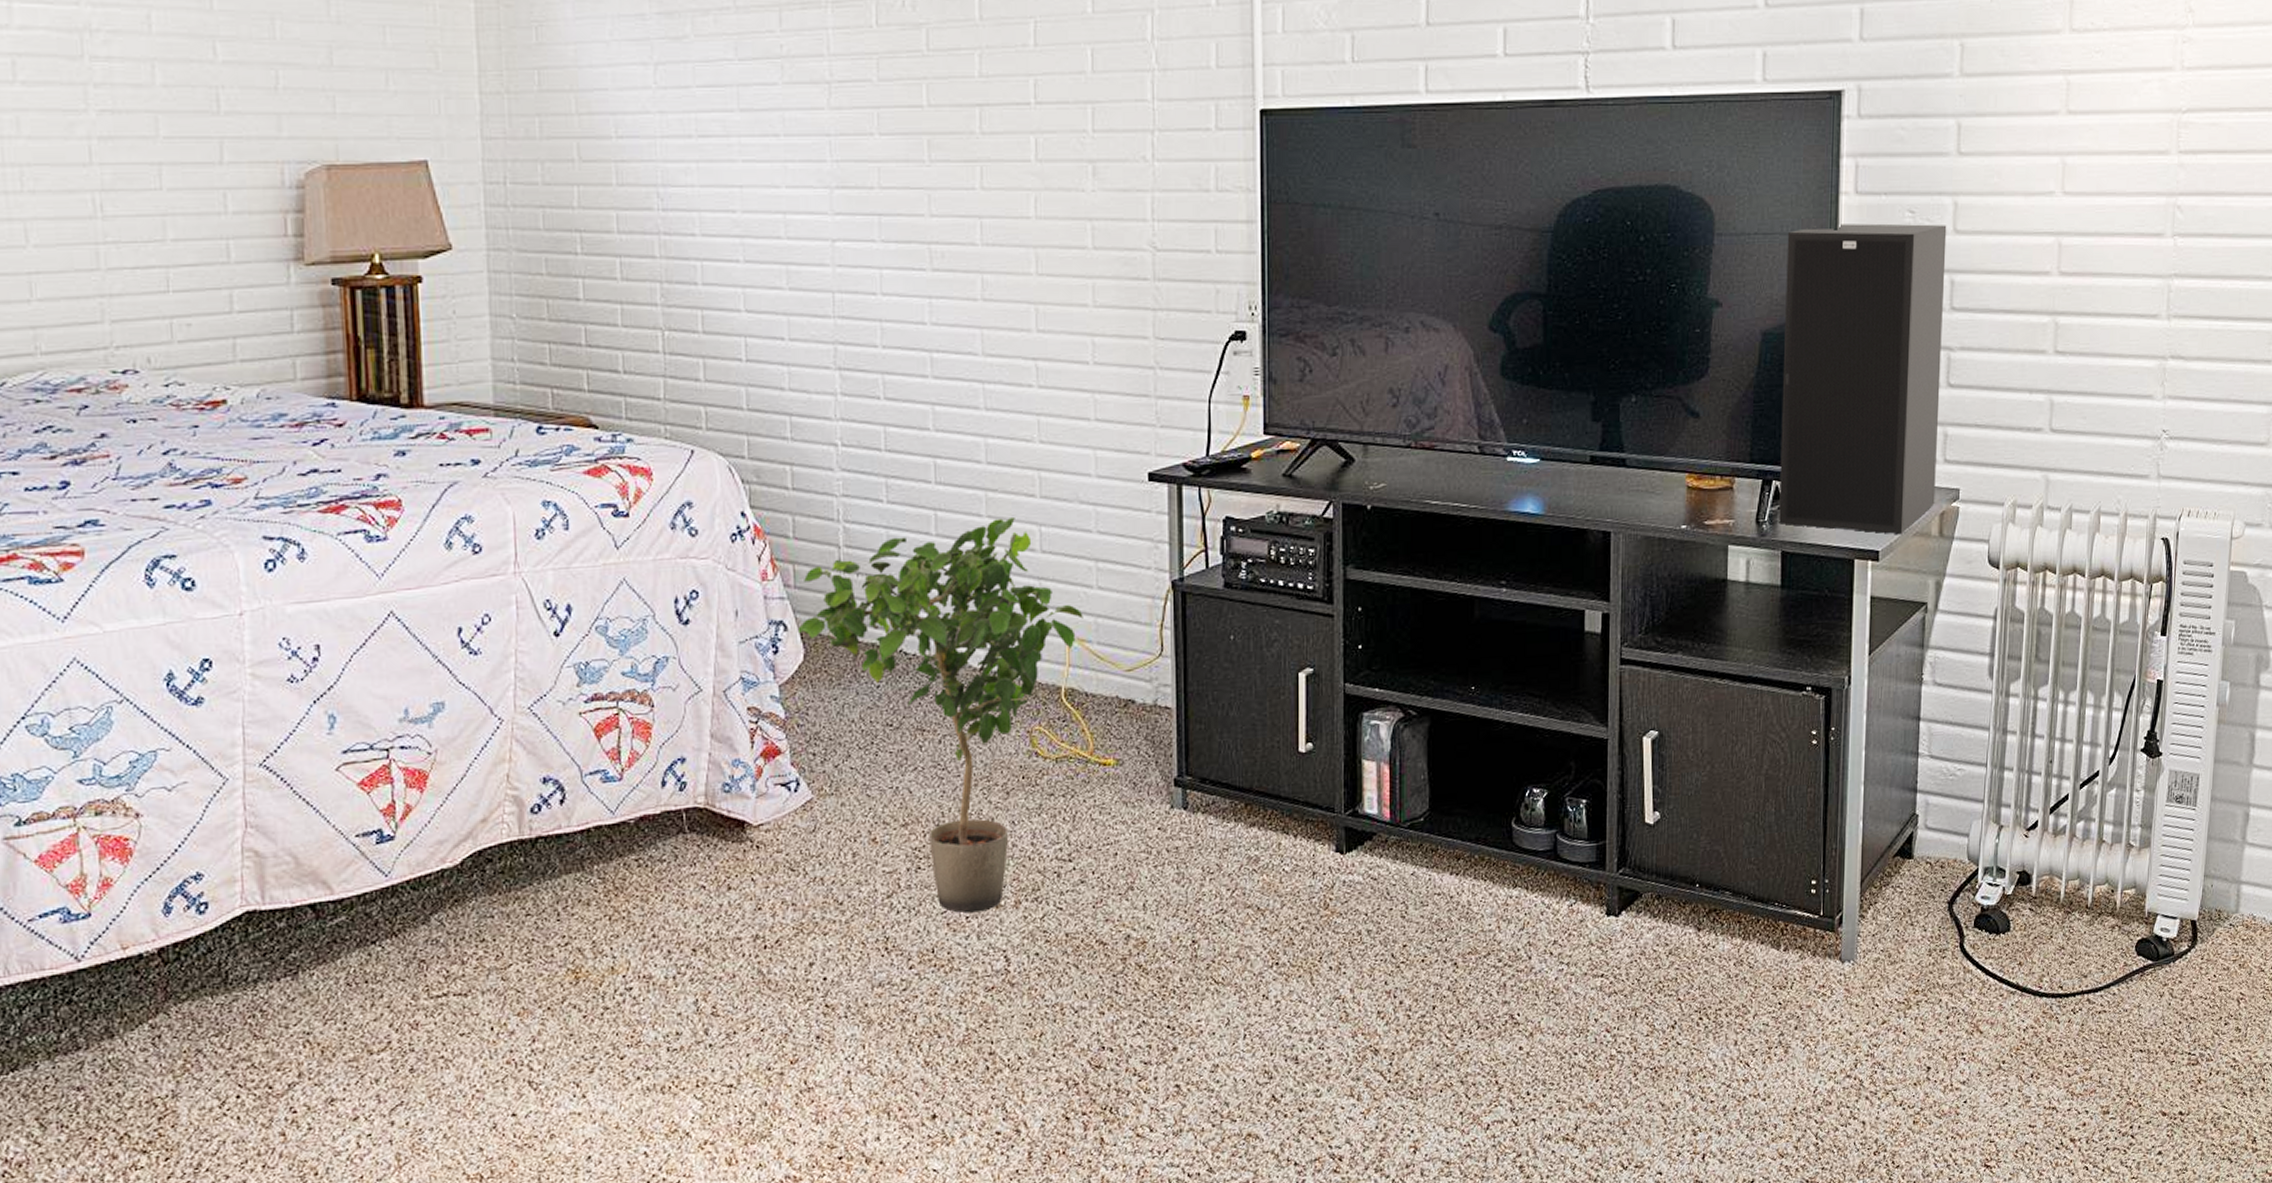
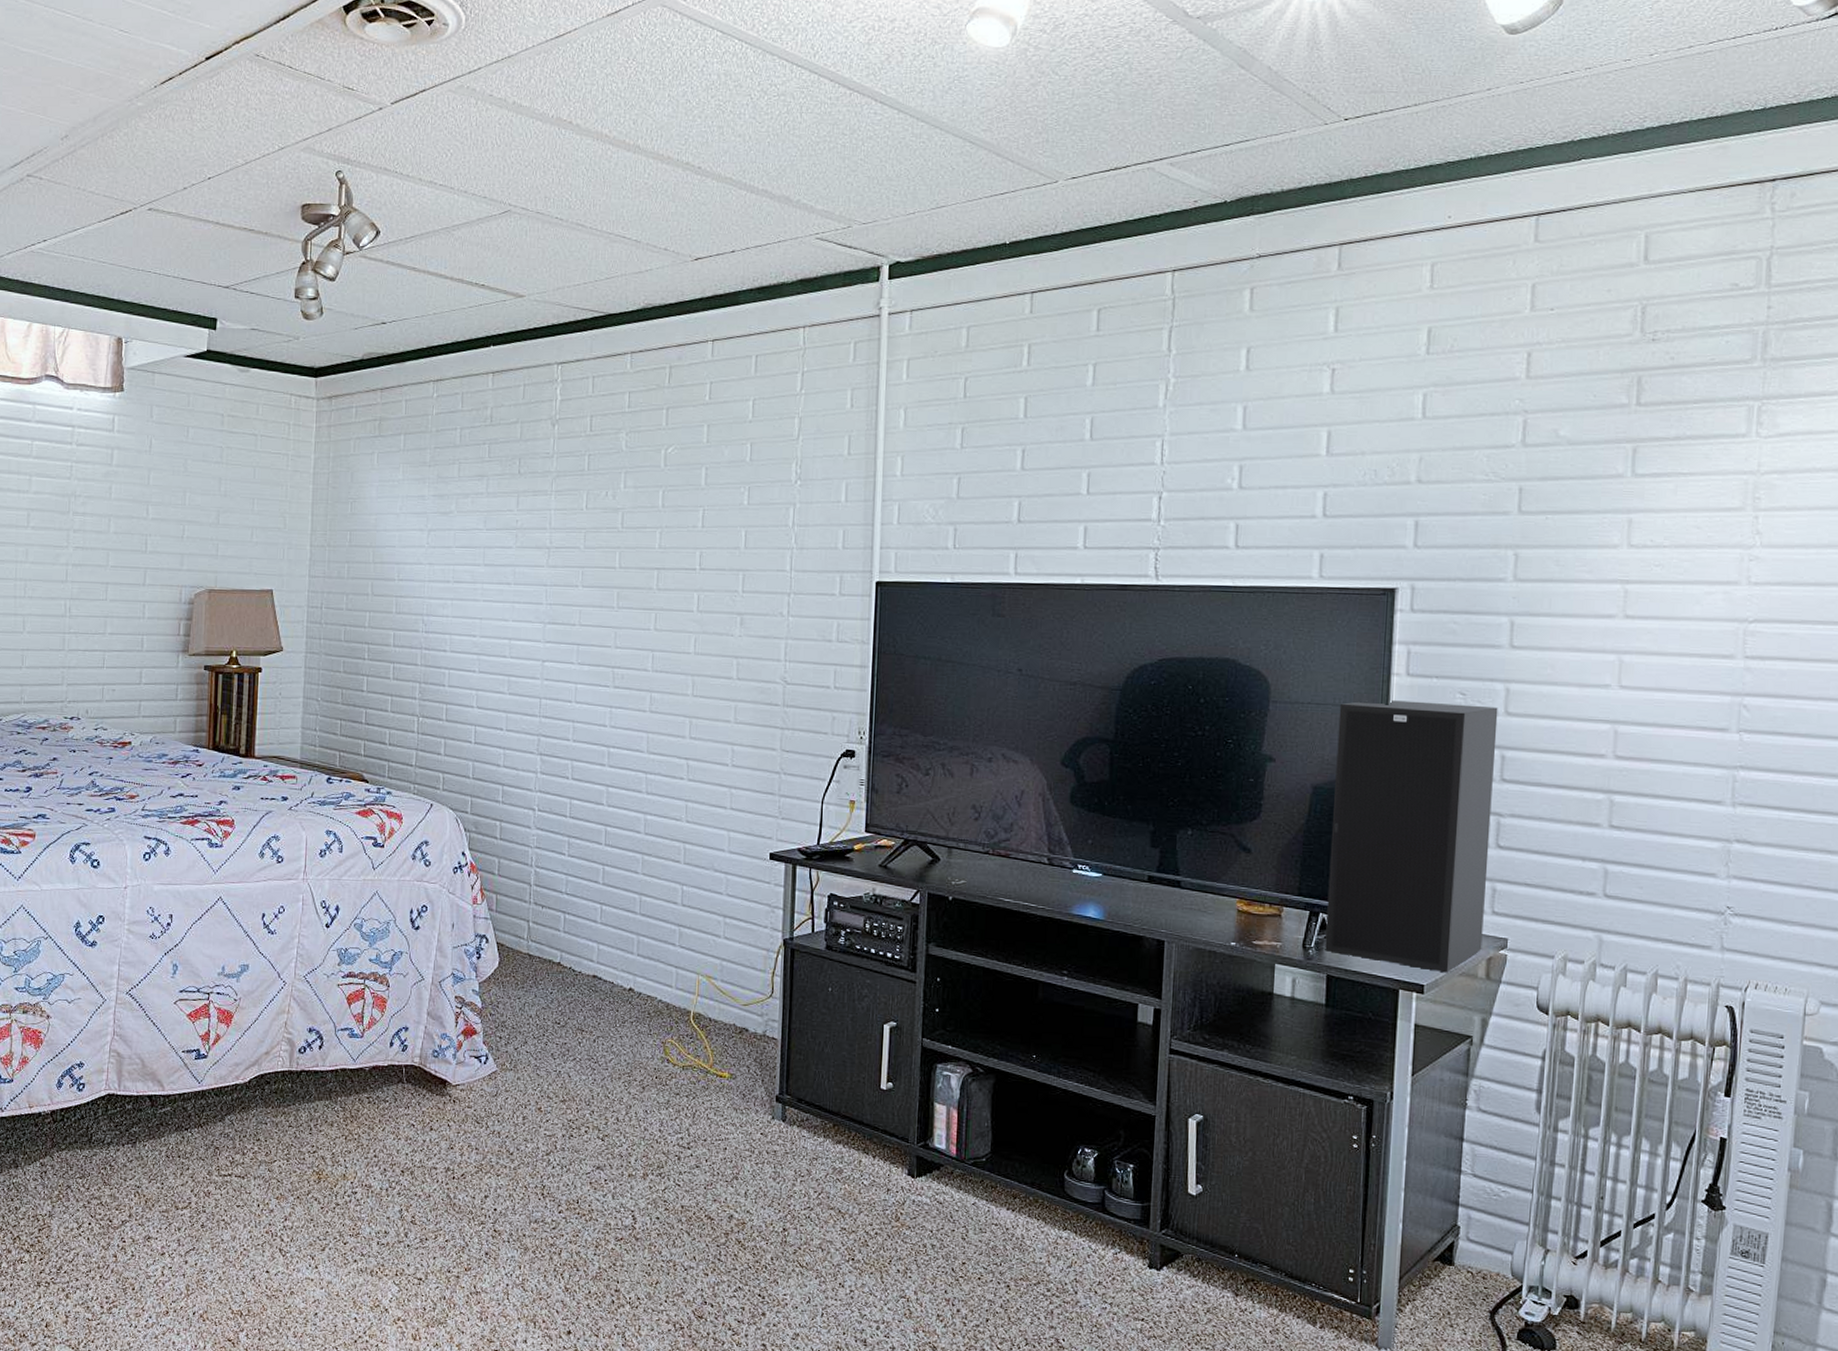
potted plant: present [797,516,1083,913] -> none [495,876,712,1178]

